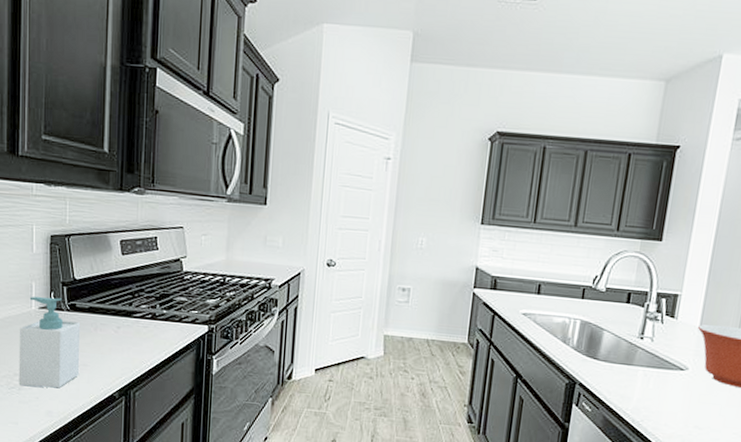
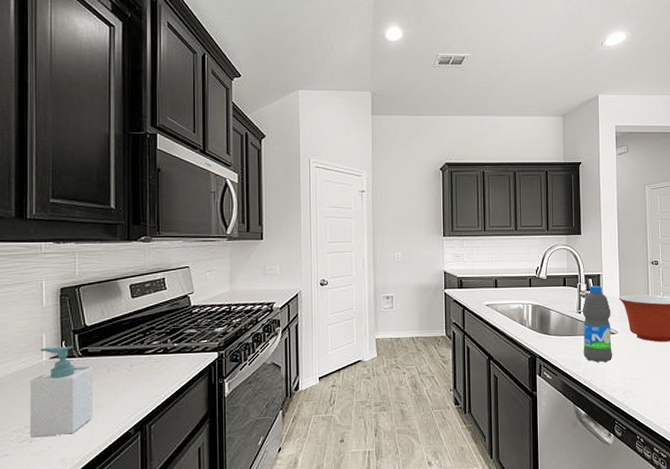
water bottle: none [636,307,685,403] -> present [582,285,612,363]

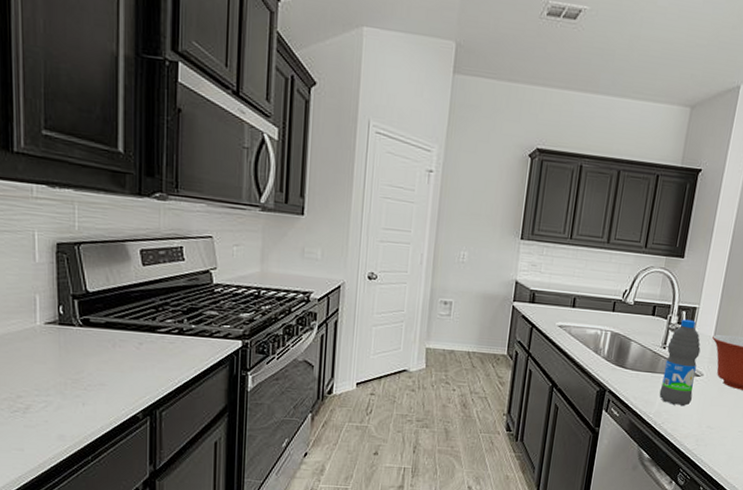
soap bottle: present [29,346,94,438] -> none [21,310,96,410]

